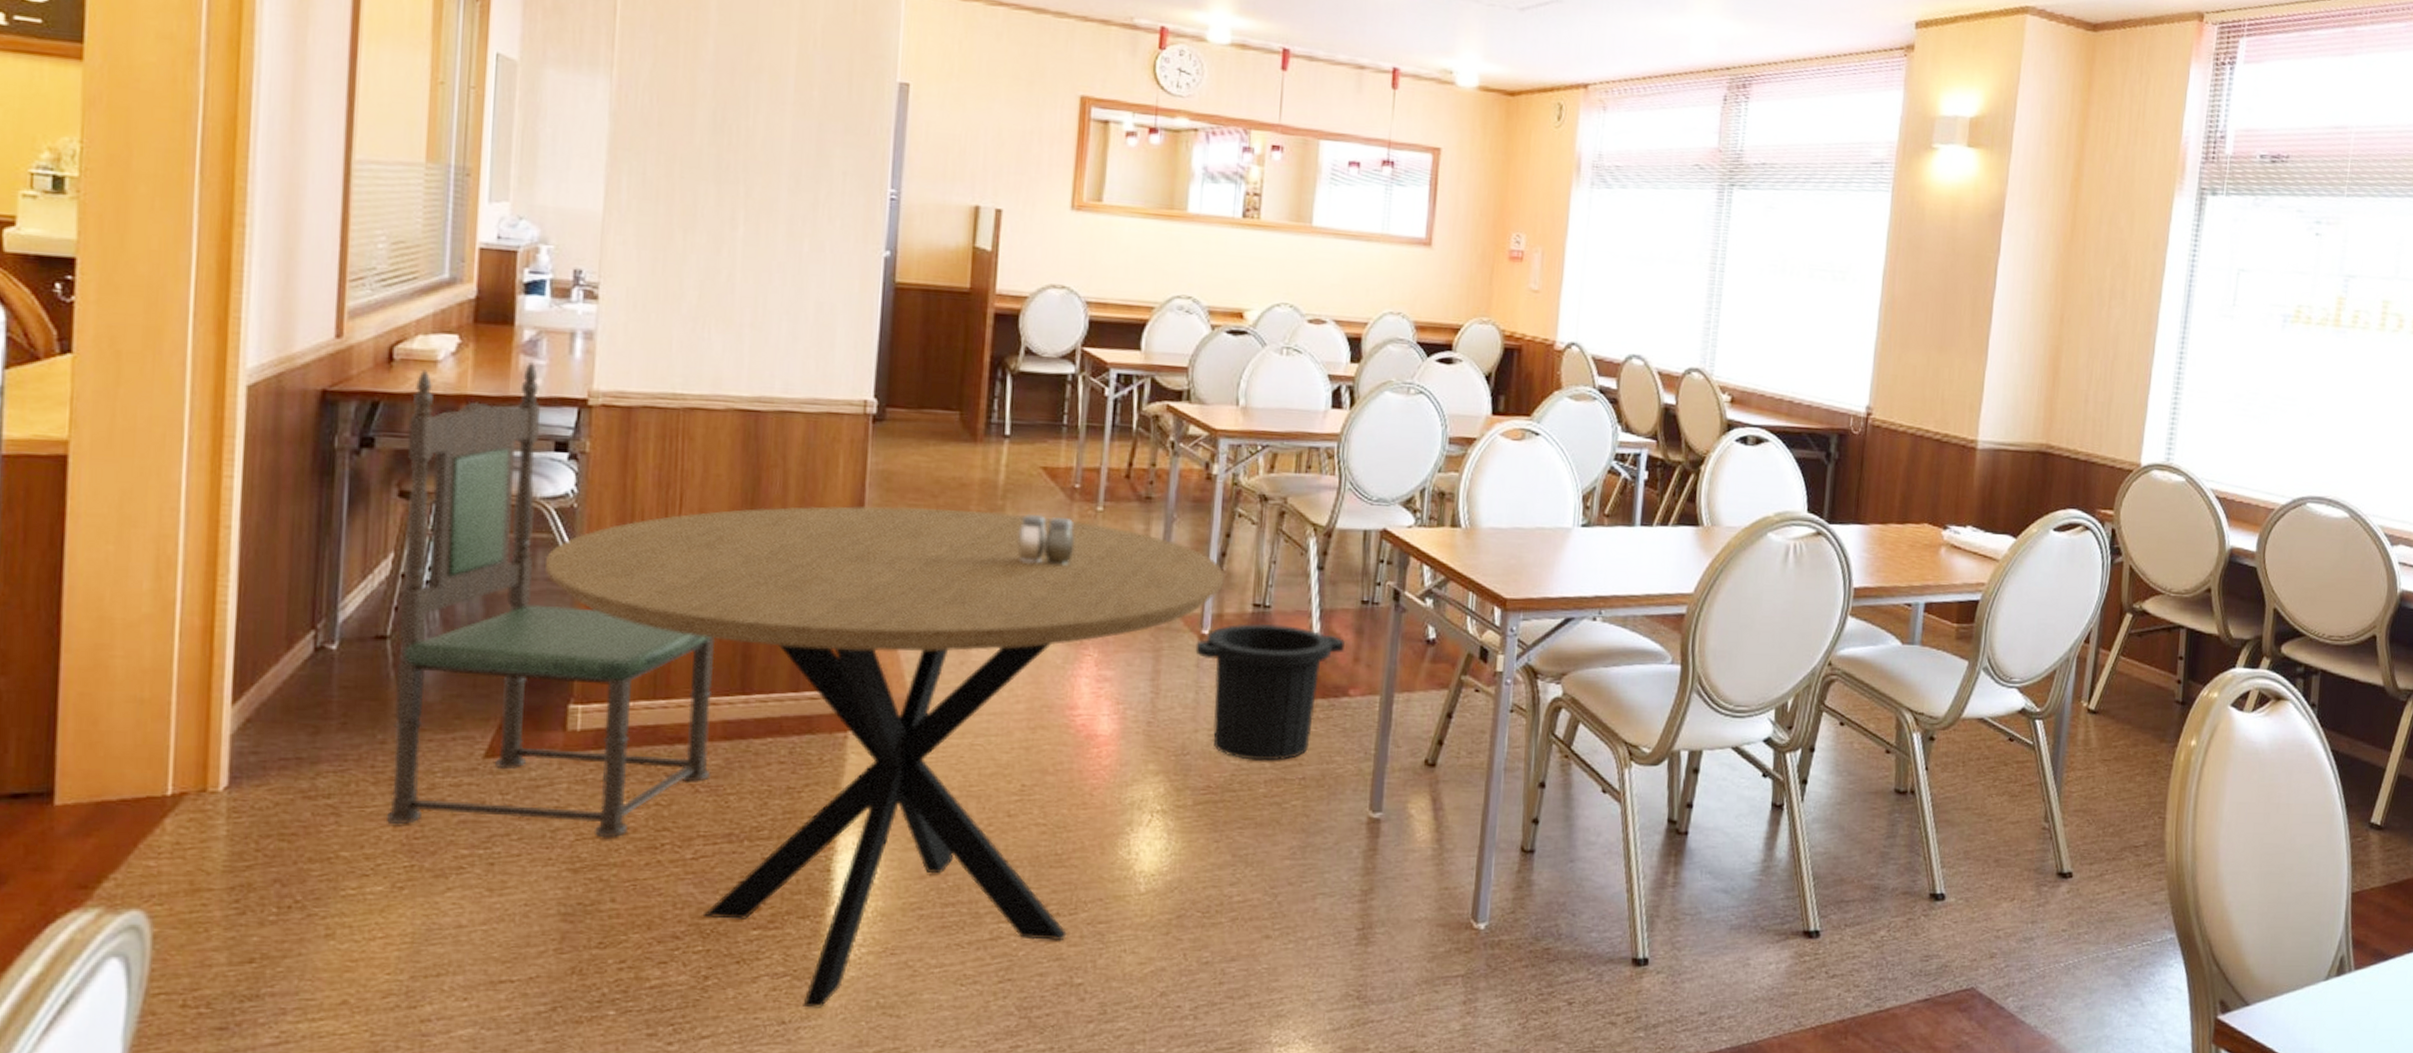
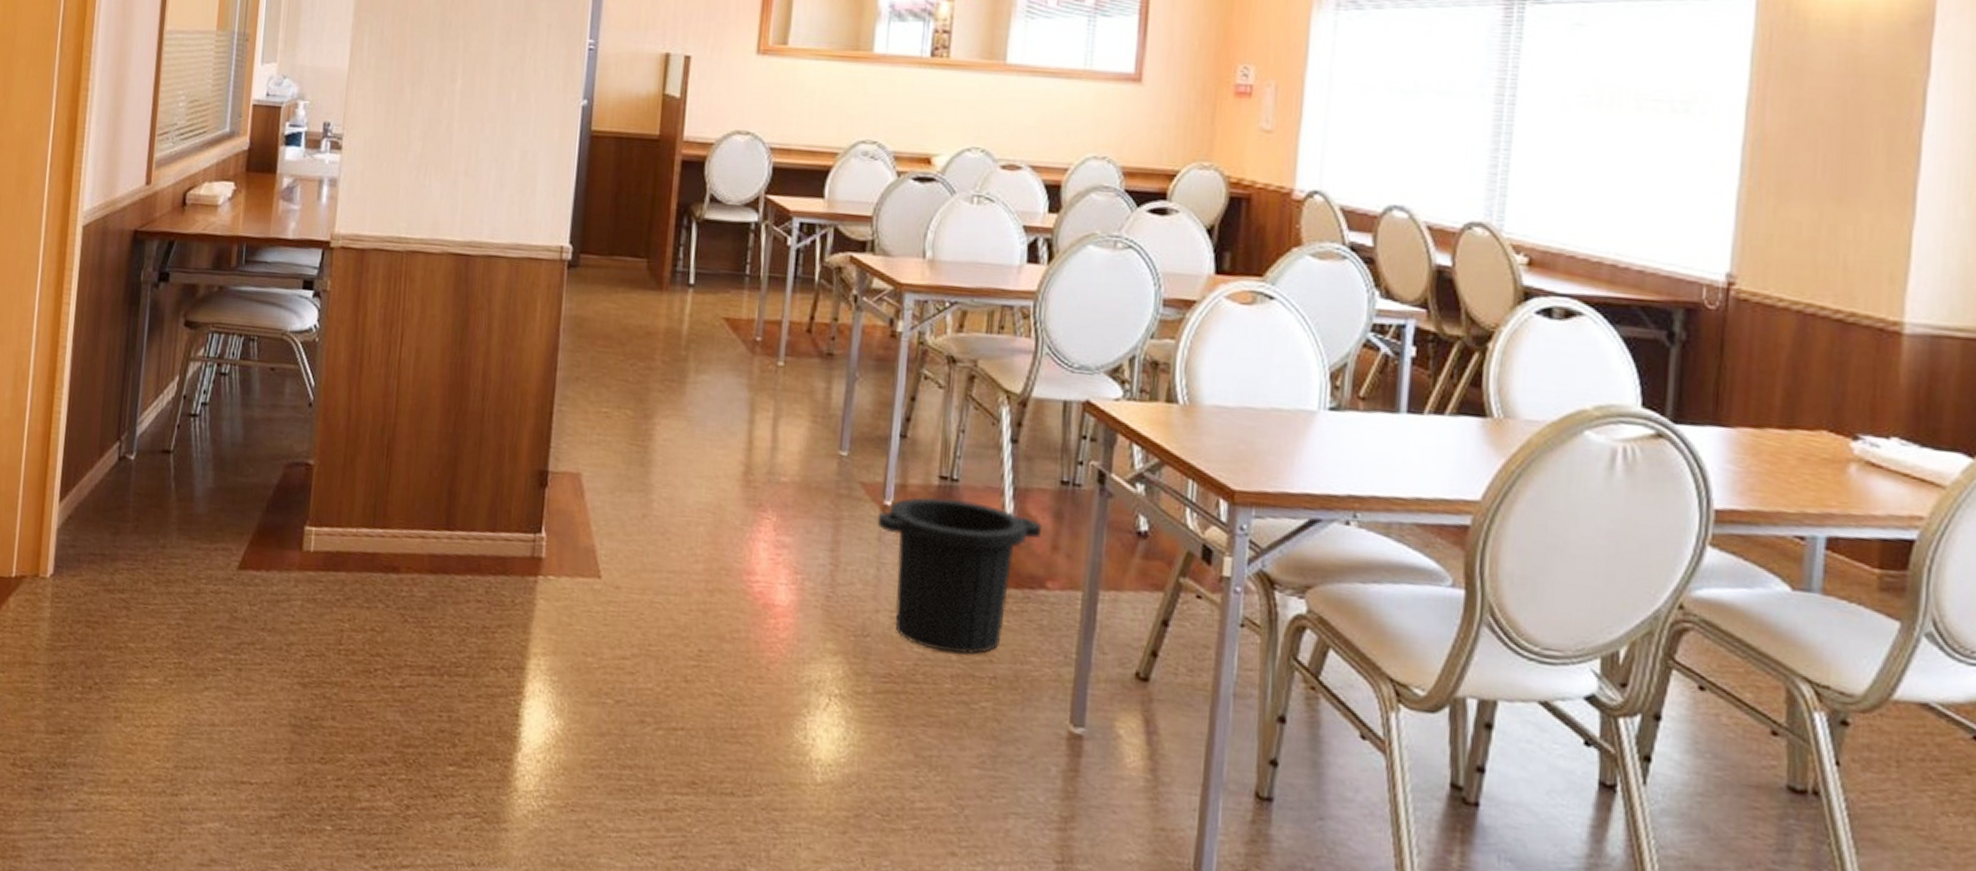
dining chair: present [387,361,716,838] -> none [163,206,427,658]
dining table: present [544,505,1225,1008] -> none [291,348,909,856]
salt and pepper shaker: present [1017,513,1074,565] -> none [699,365,755,422]

